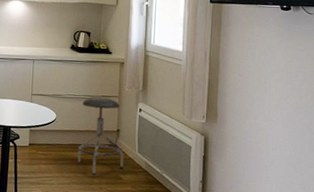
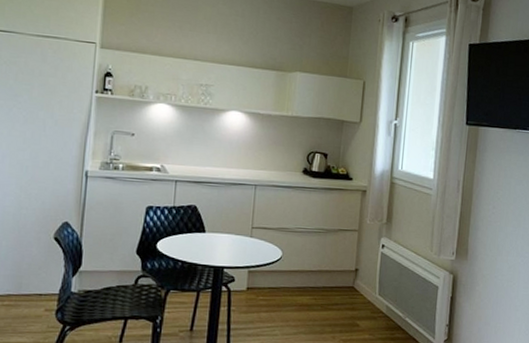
stool: present [77,97,124,176] -> none [306,231,362,324]

